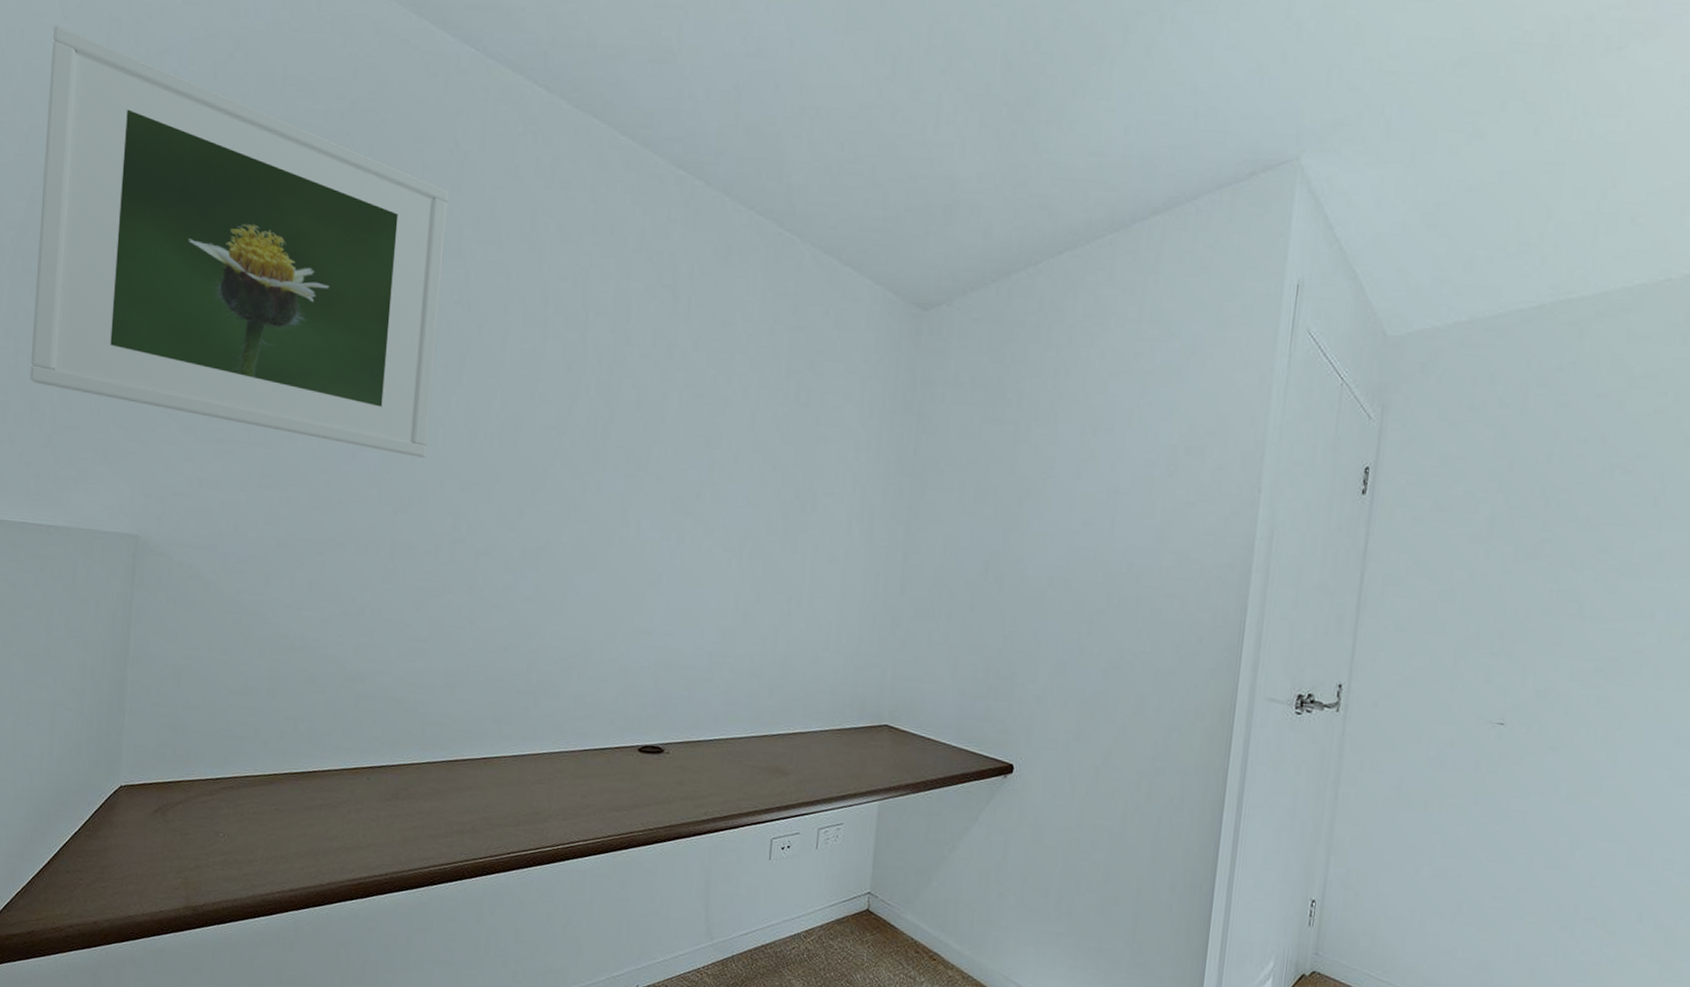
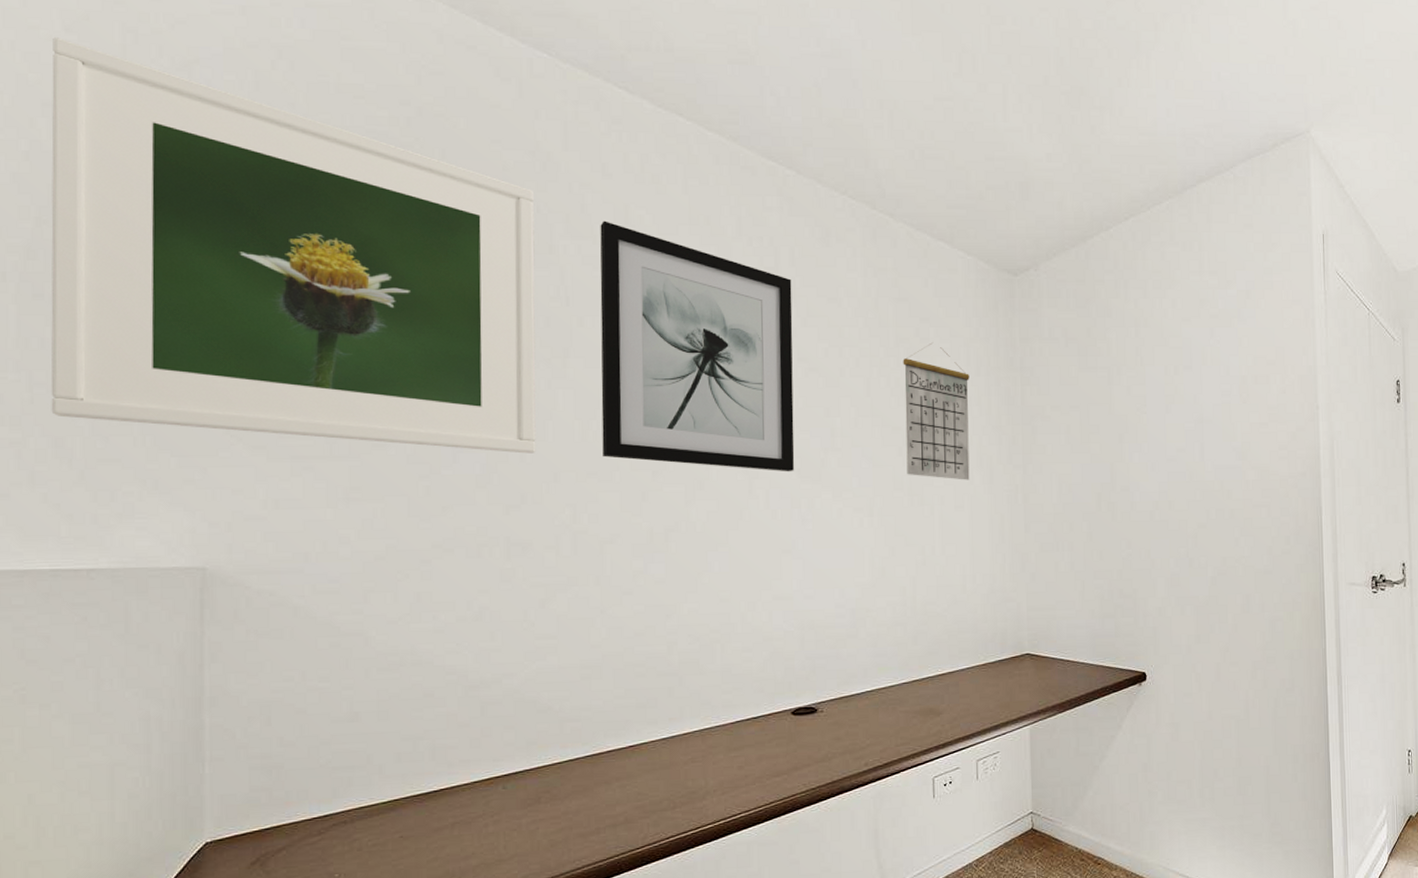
wall art: none [486,225,688,503] -> present [600,220,795,472]
calendar: none [782,377,861,531] -> present [903,342,970,480]

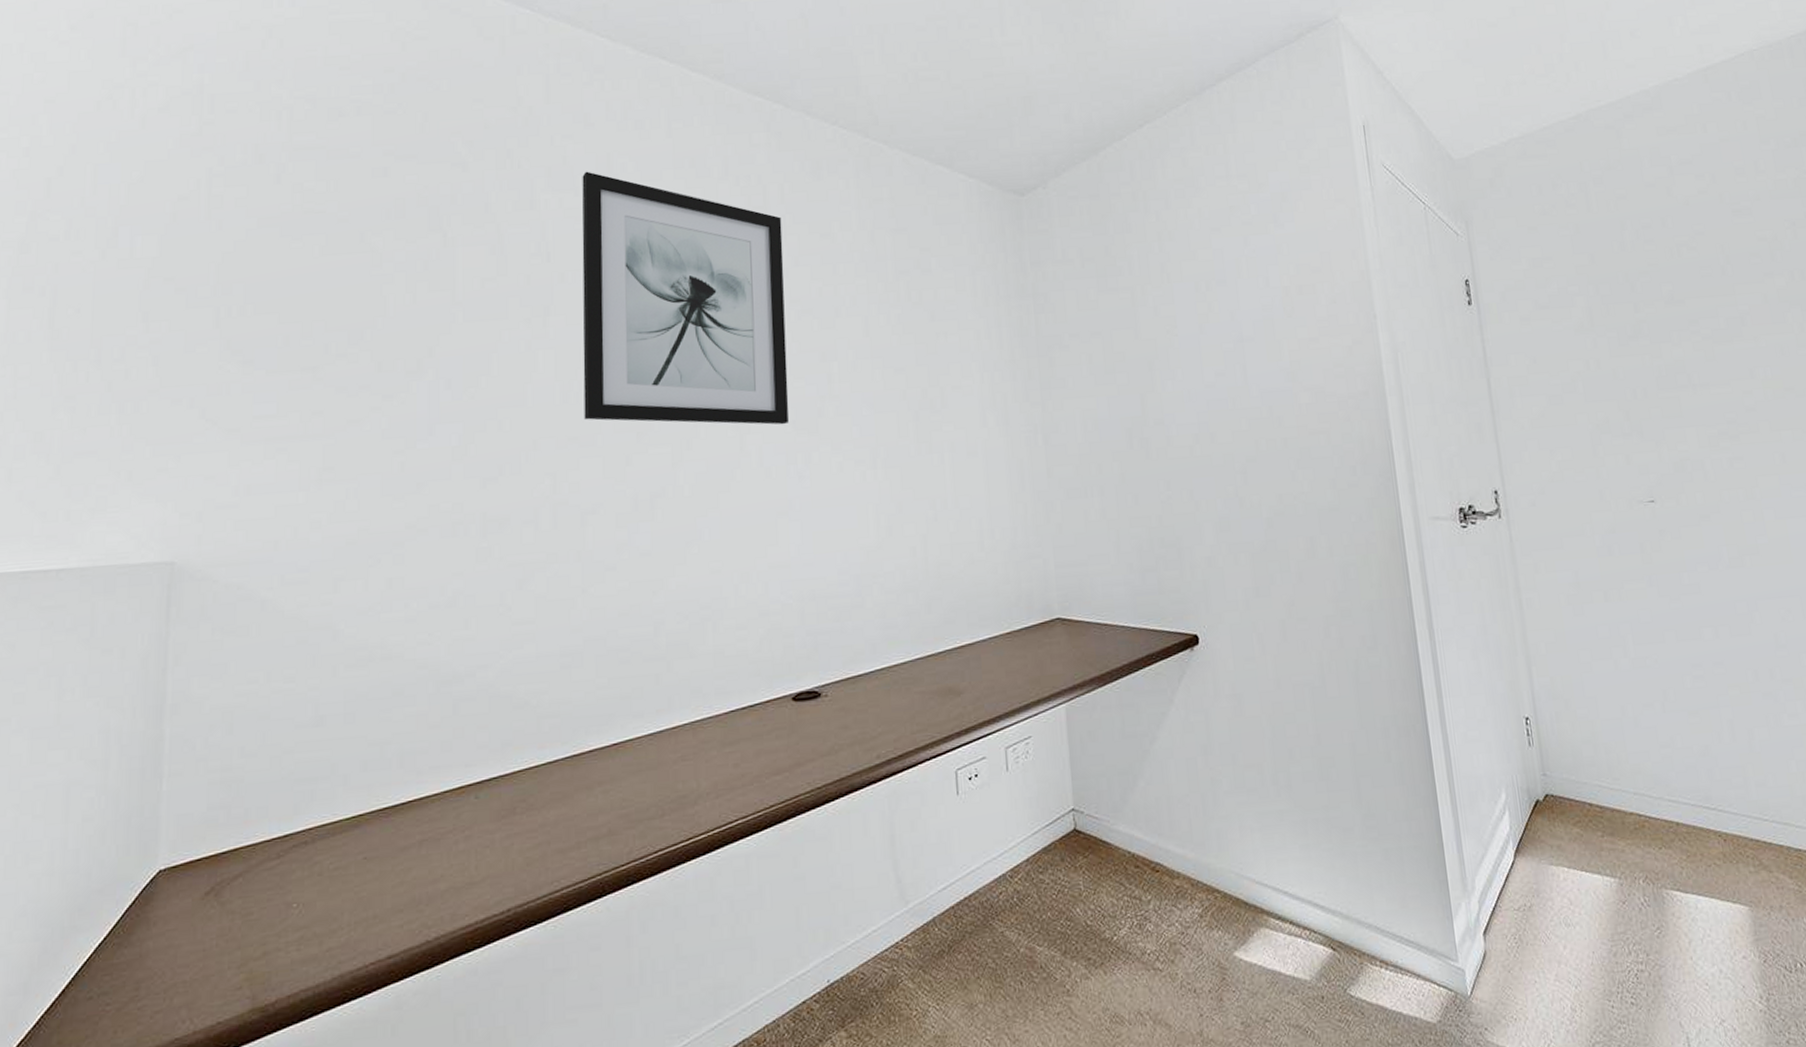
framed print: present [51,37,536,454] -> none [32,36,516,421]
calendar: present [903,342,970,480] -> none [903,273,983,423]

